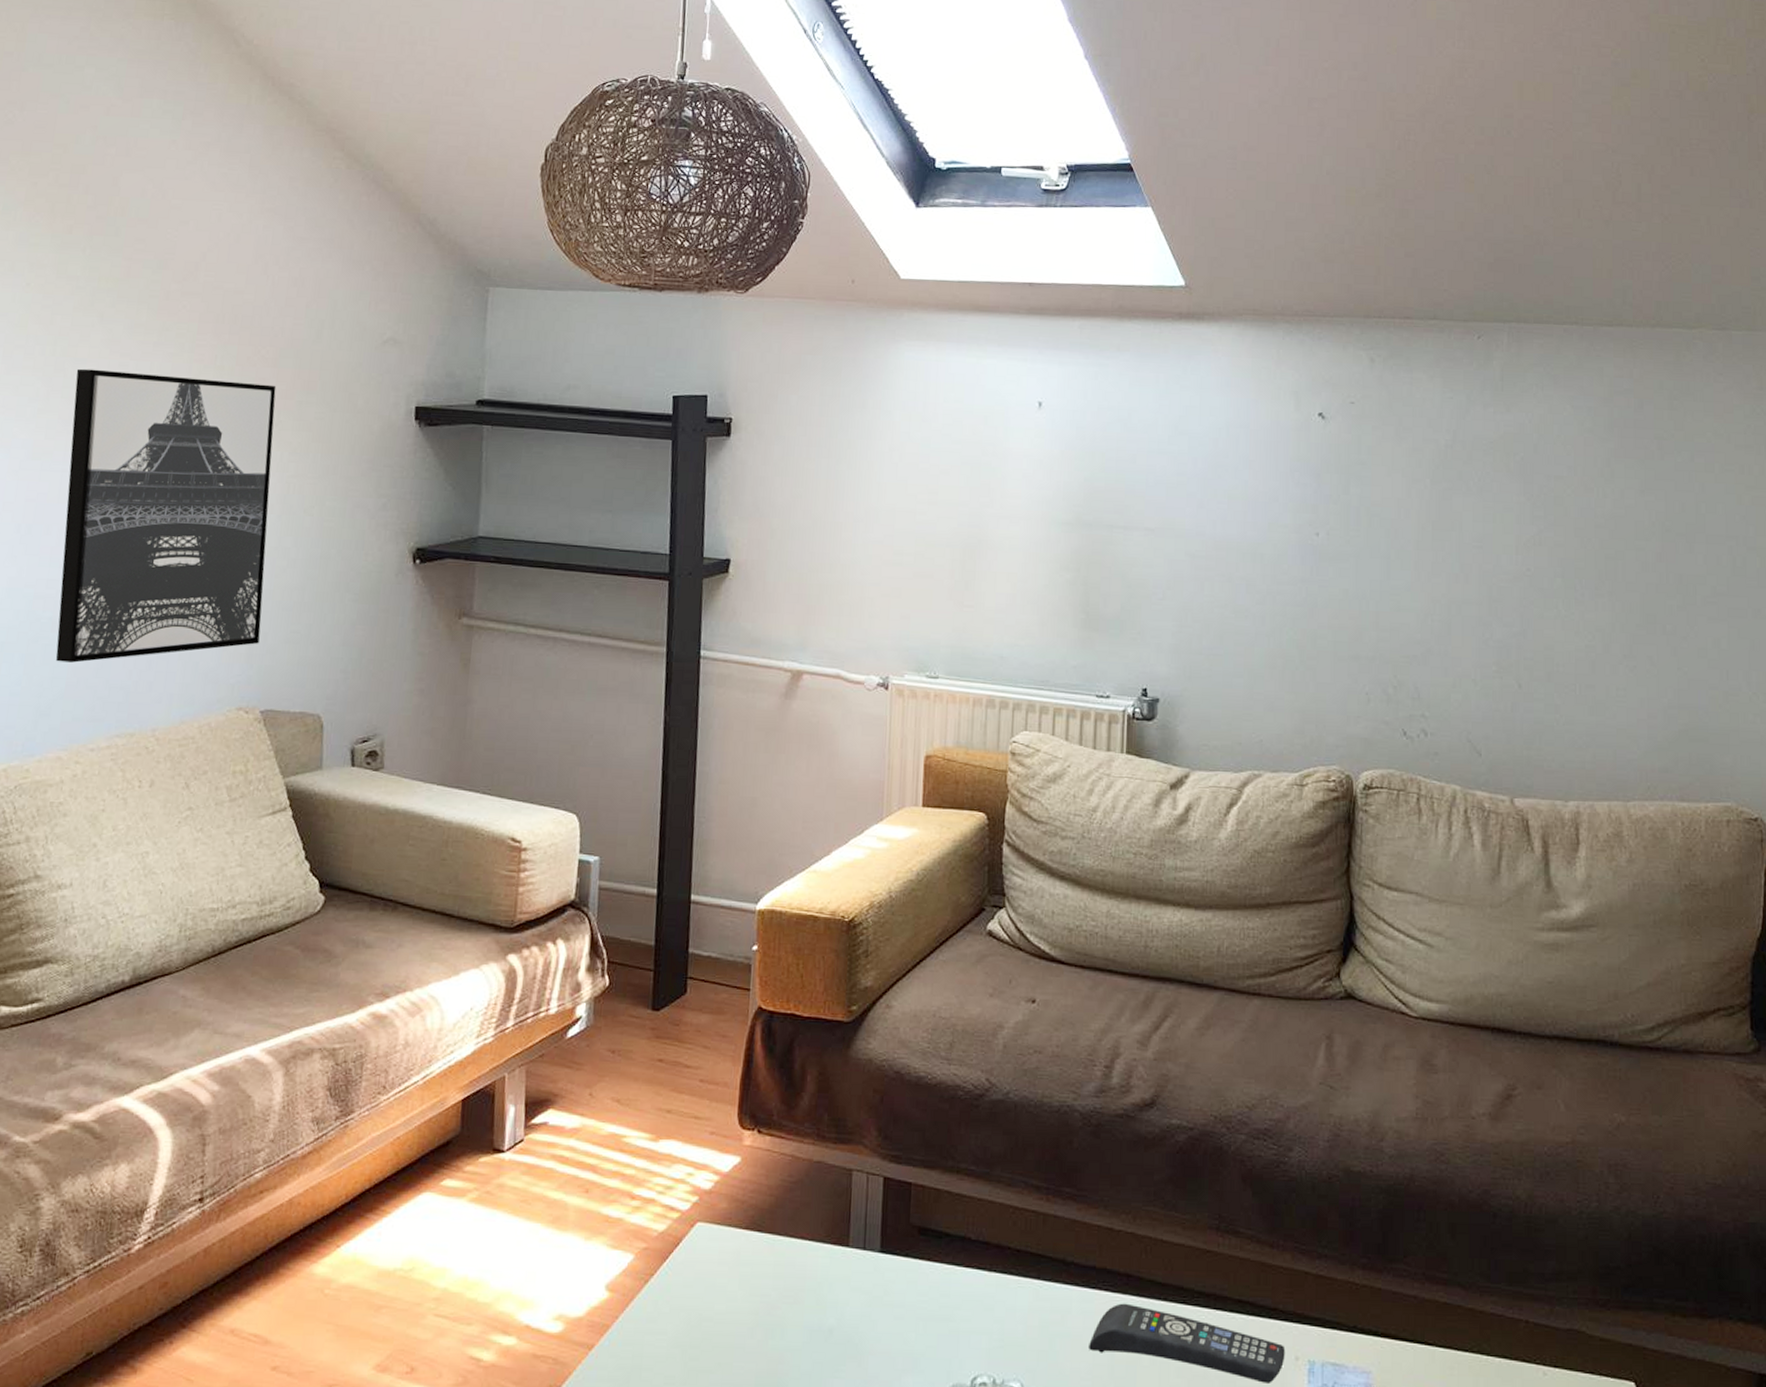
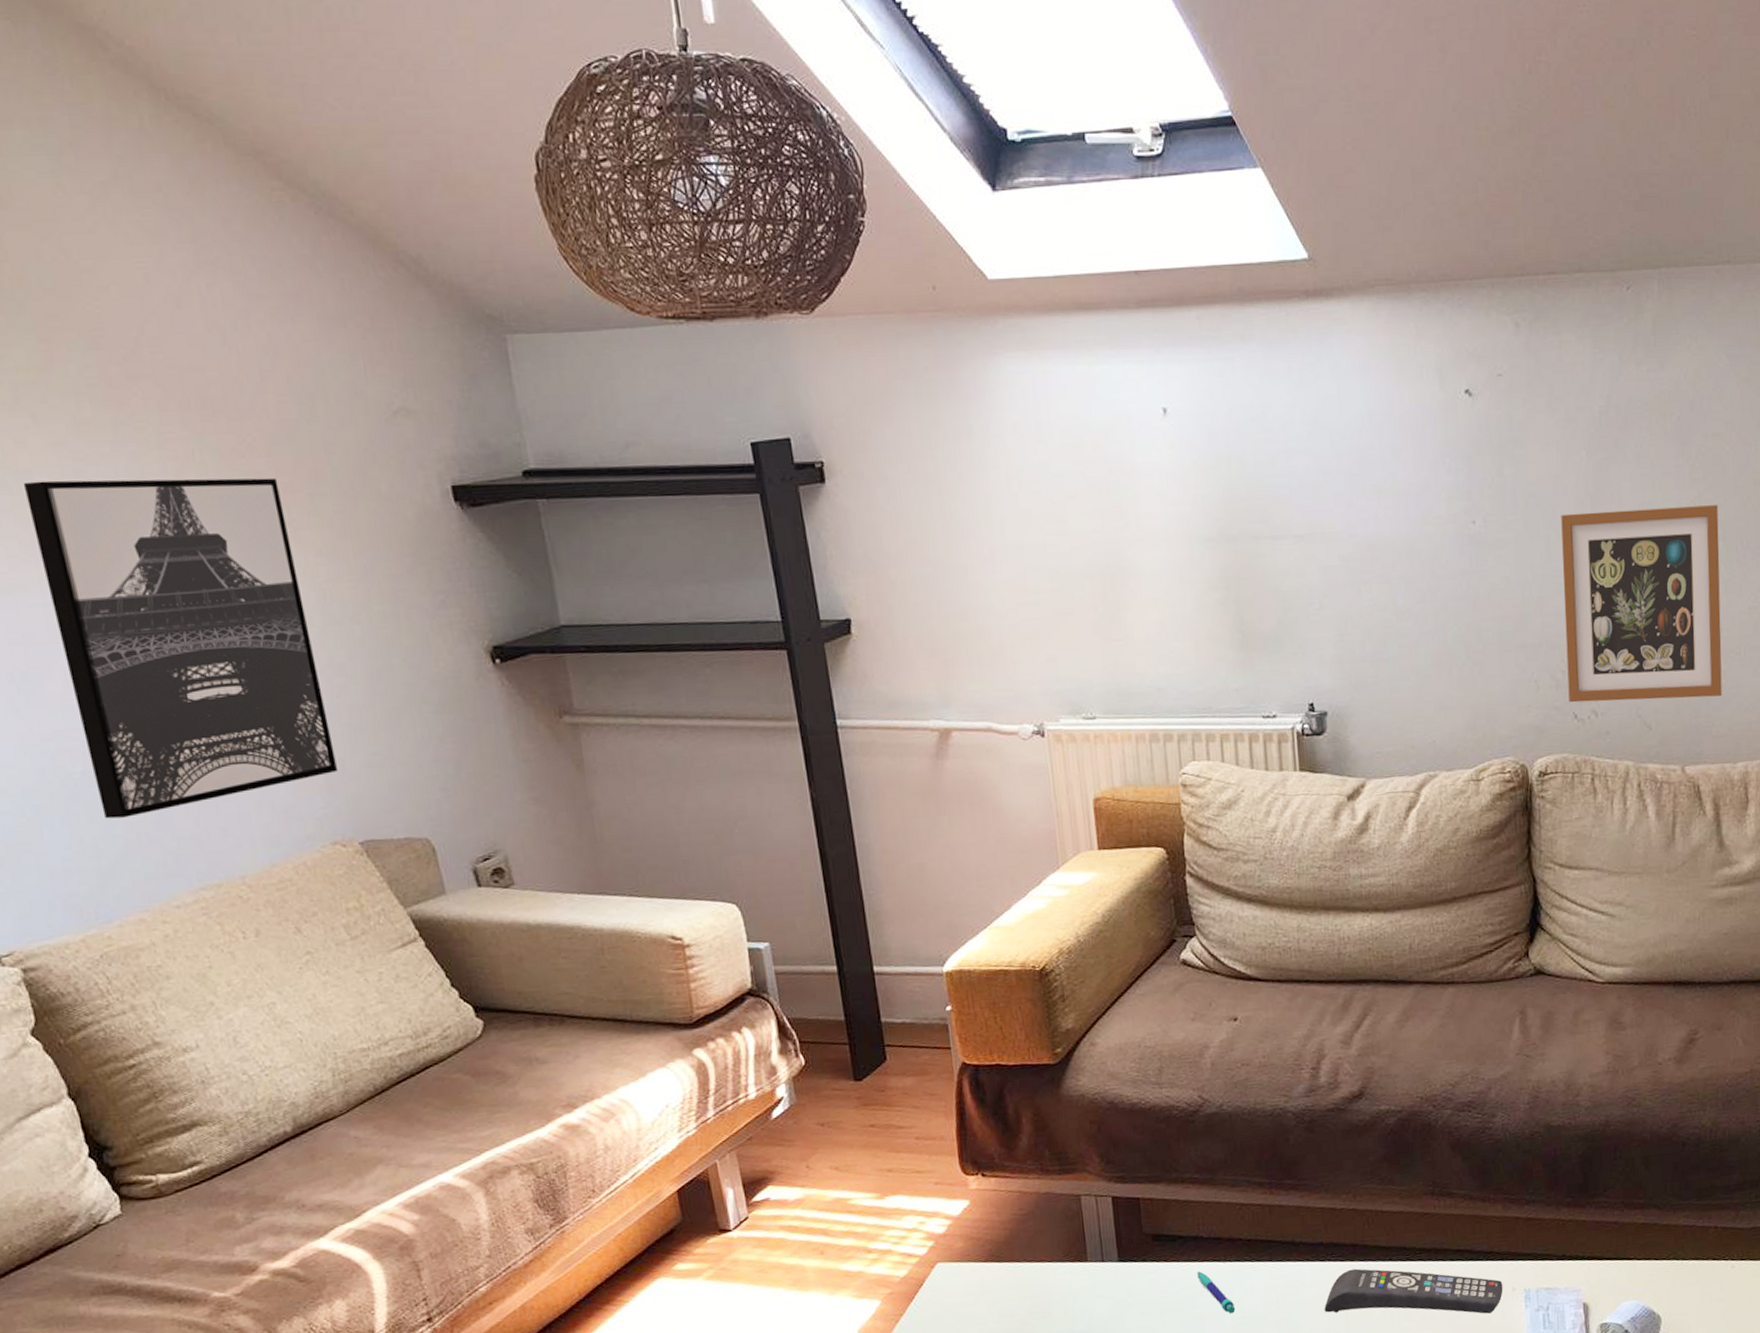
pen: none [959,1278,995,1334] -> present [1197,1271,1236,1314]
picture frame: none [1399,536,1558,731] -> present [1561,505,1722,703]

